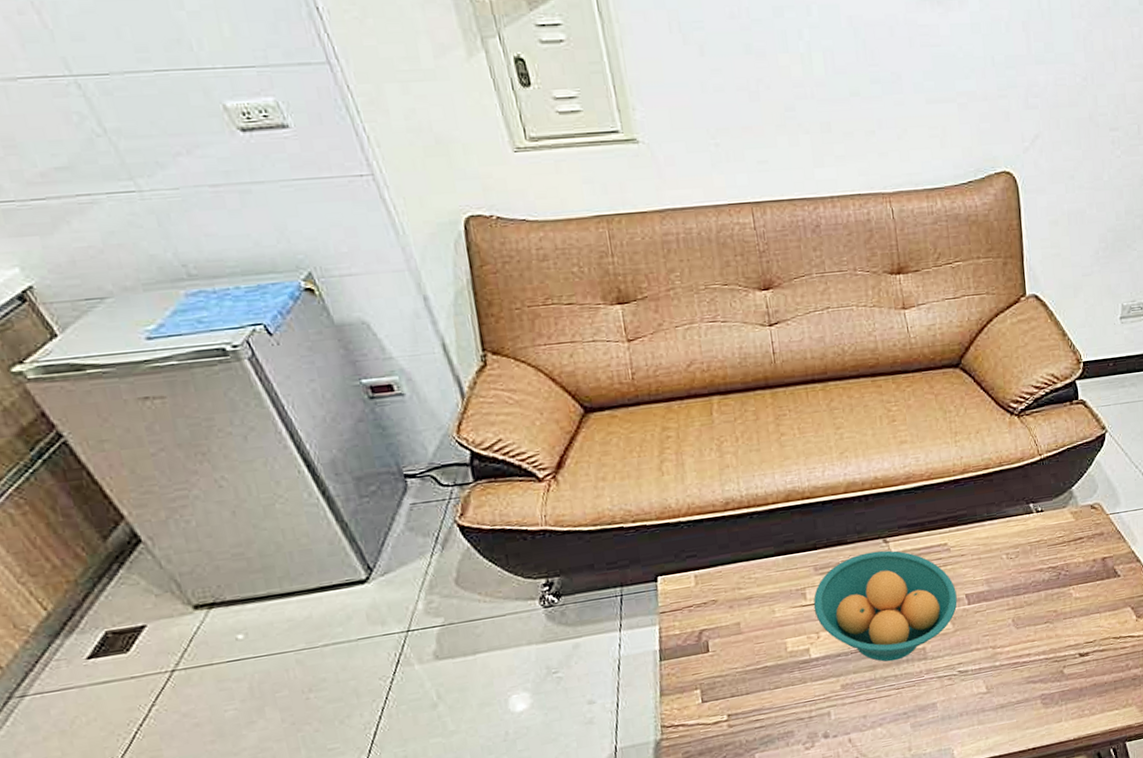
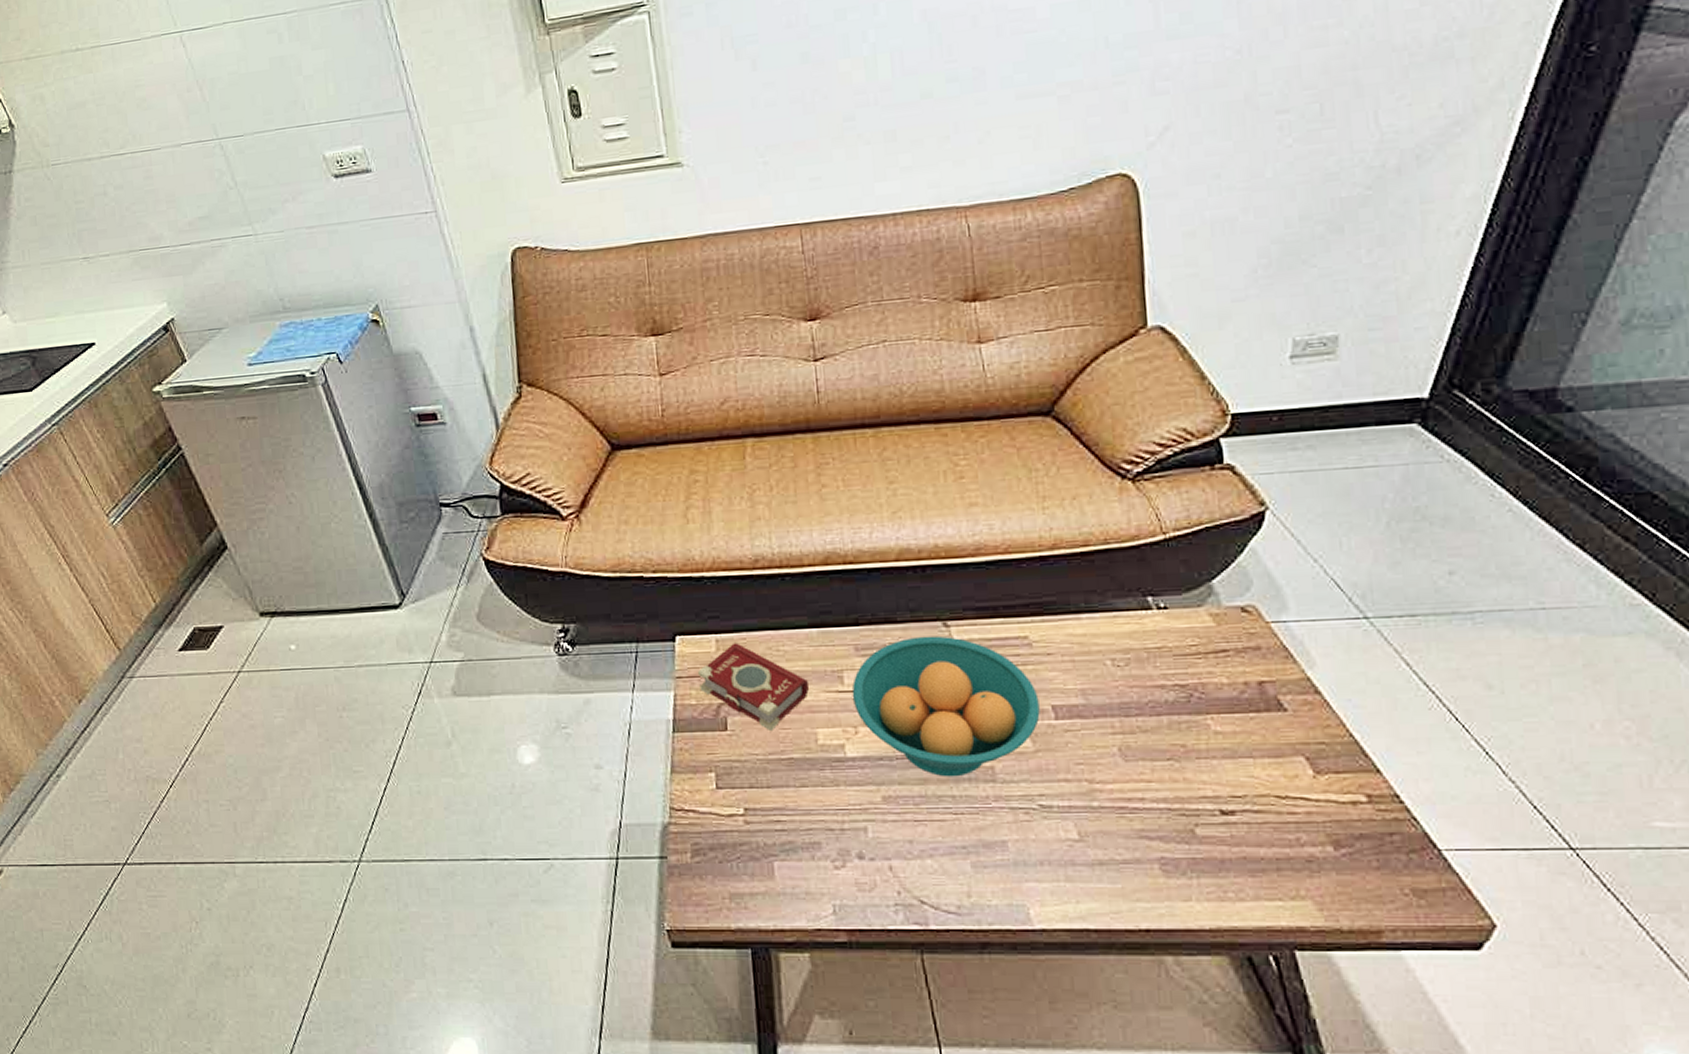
book: none [680,576,778,648] -> present [698,643,809,732]

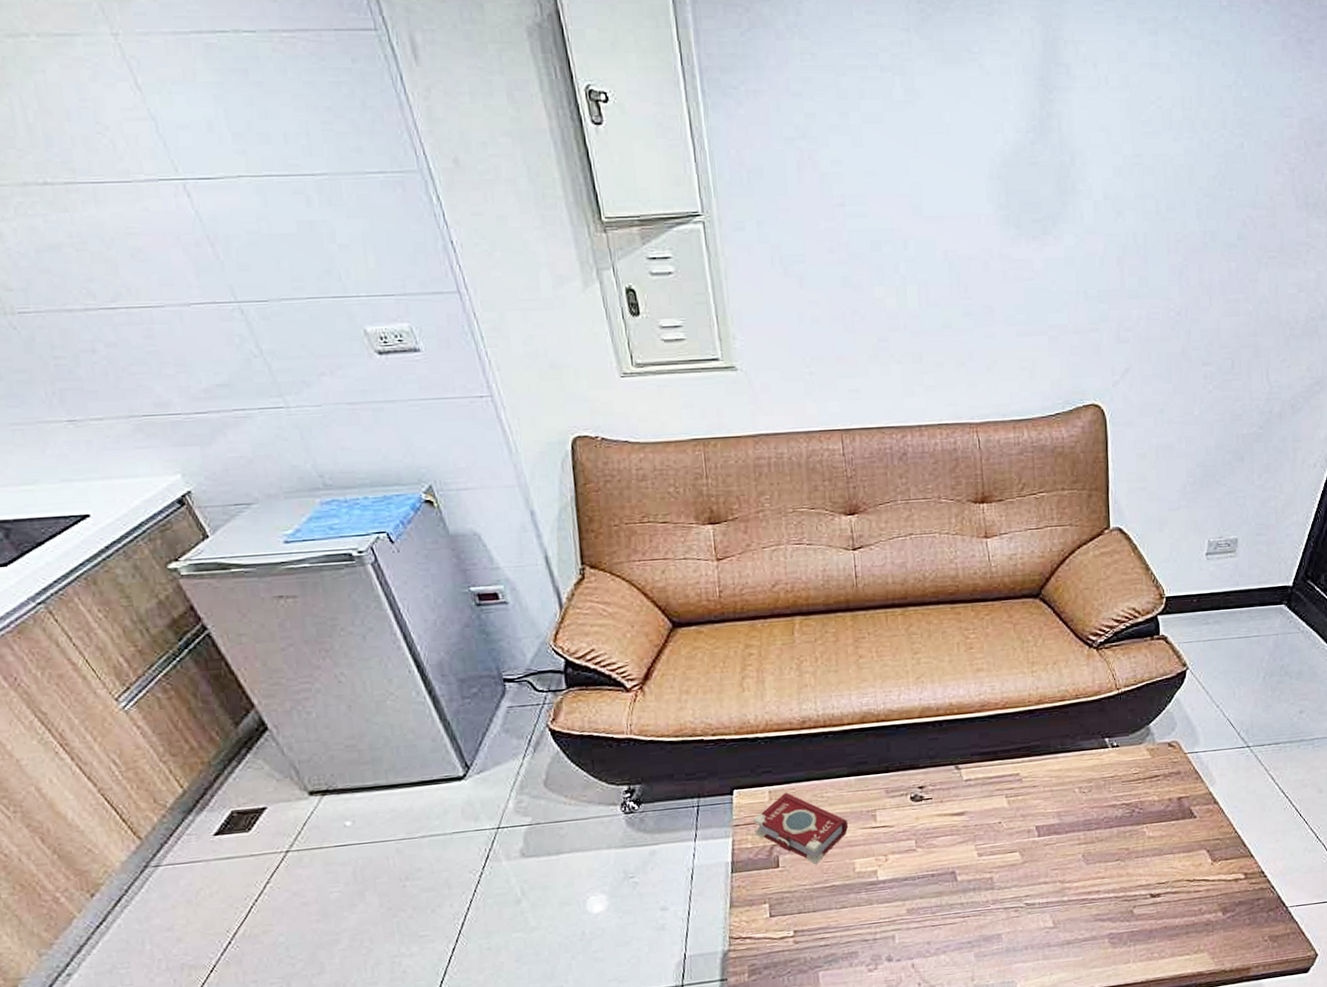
fruit bowl: present [852,635,1040,777] -> none [883,777,1027,889]

